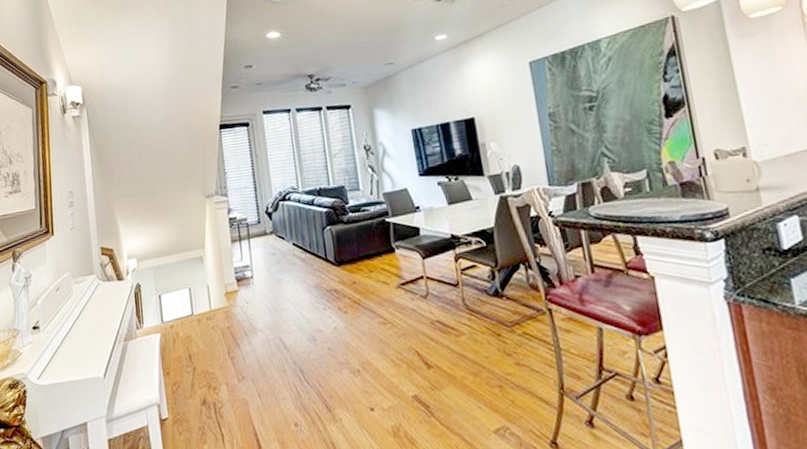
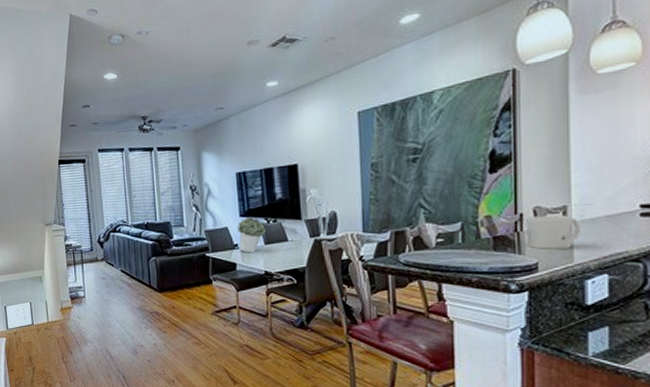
potted plant: none [417,175,449,216] -> present [237,217,267,253]

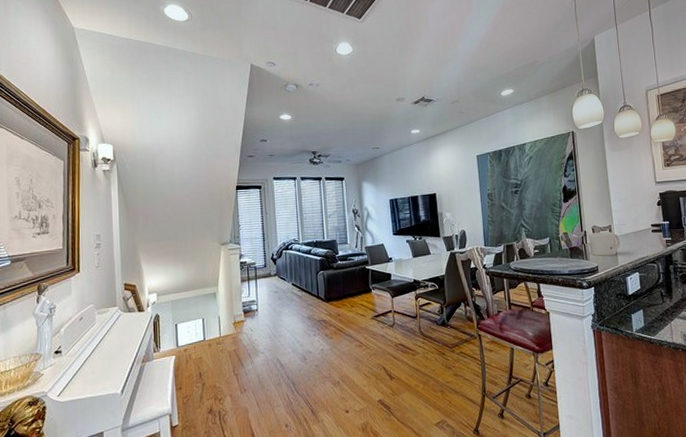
potted plant: present [237,217,267,253] -> none [391,235,415,265]

